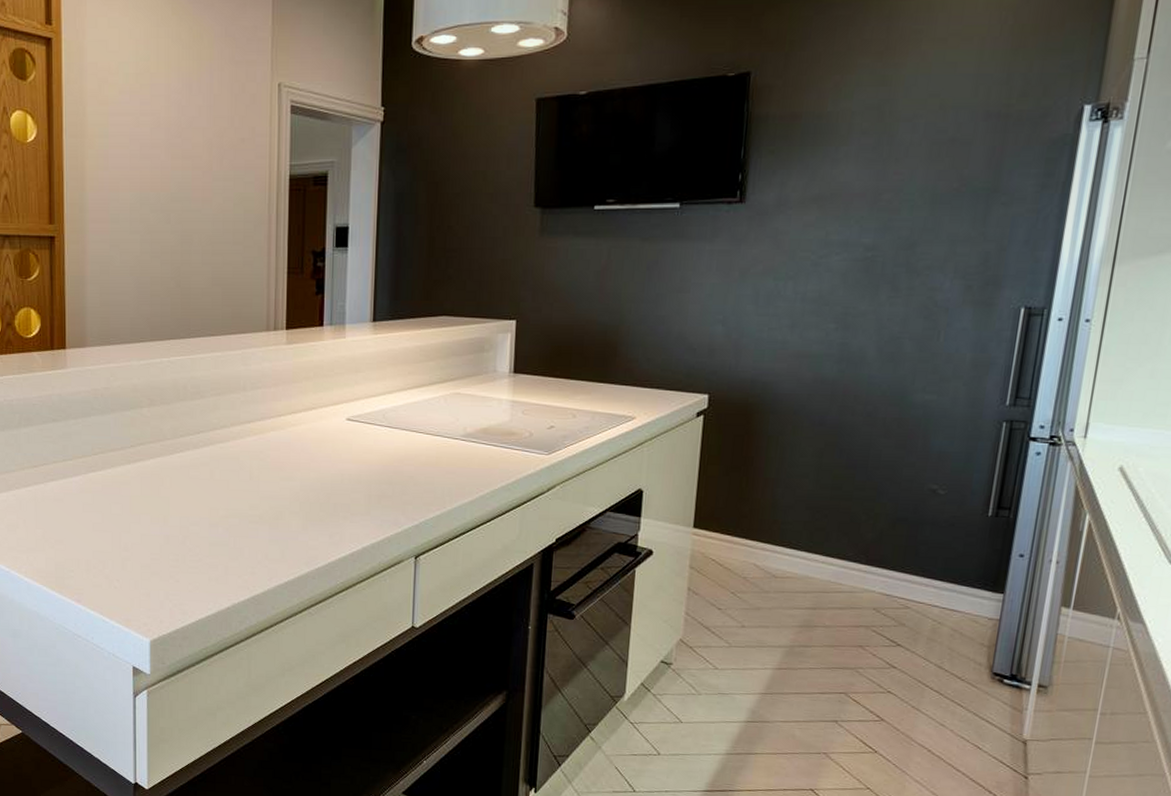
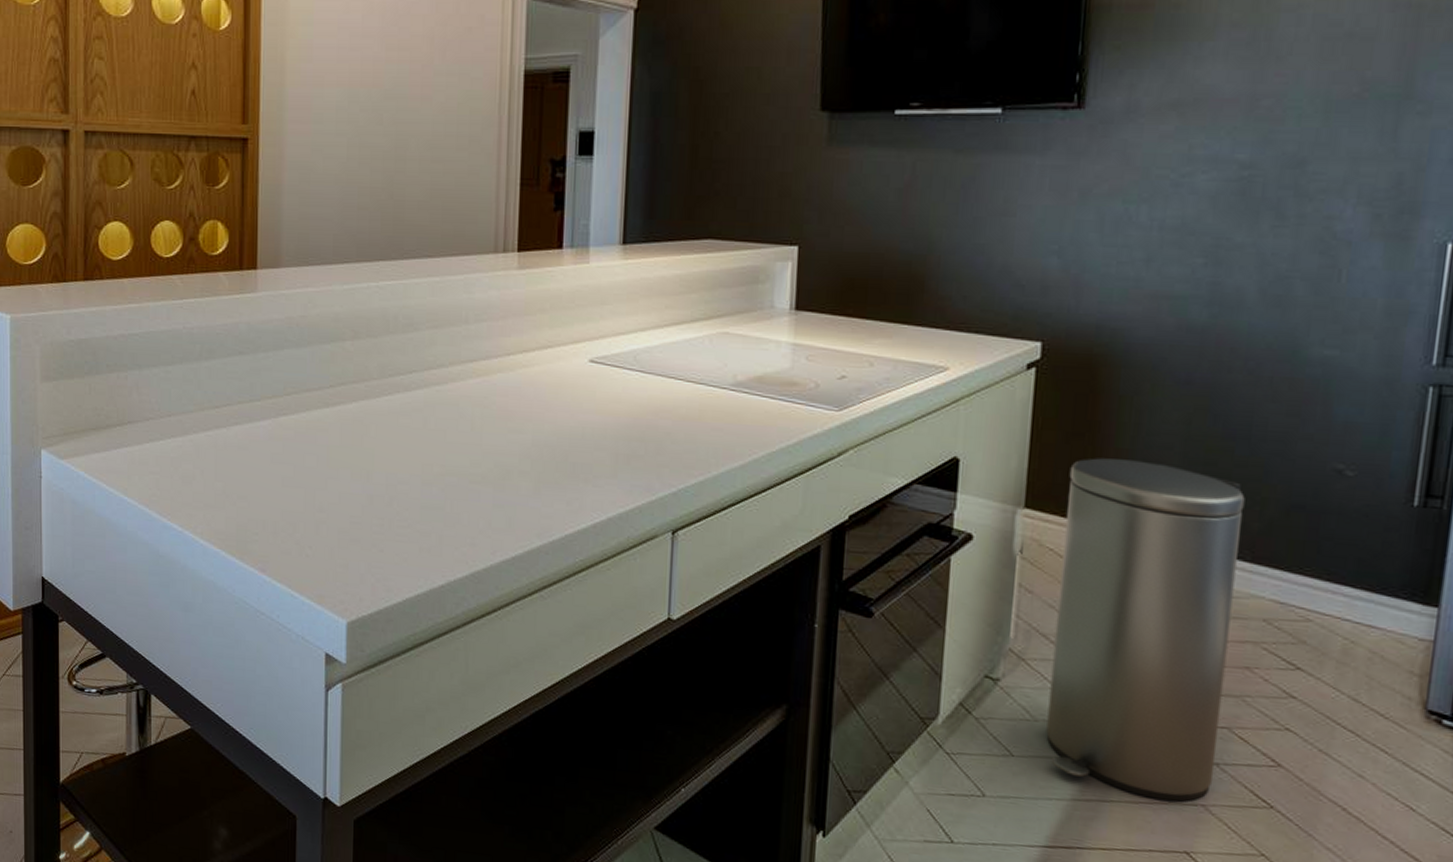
pedal bin: none [707,486,862,752] -> present [1046,458,1245,802]

